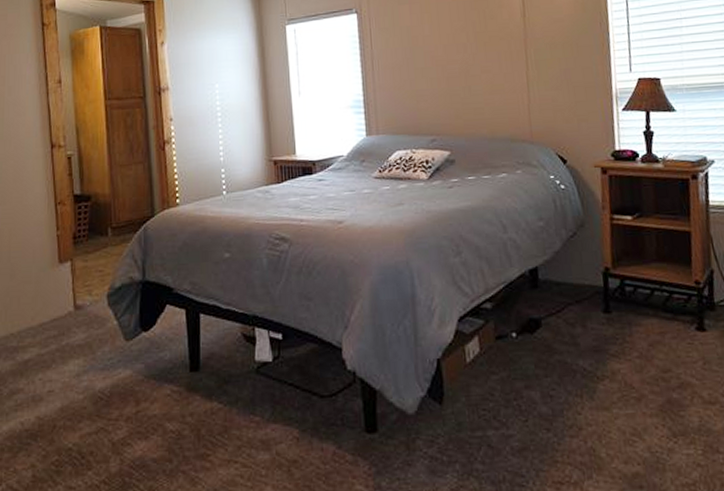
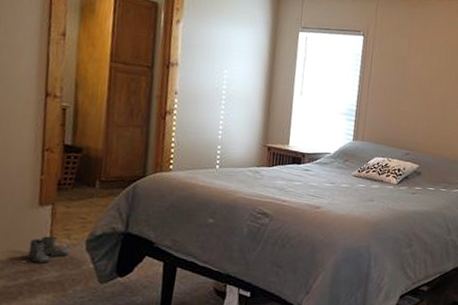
boots: none [55,295,92,326] -> present [27,236,68,264]

